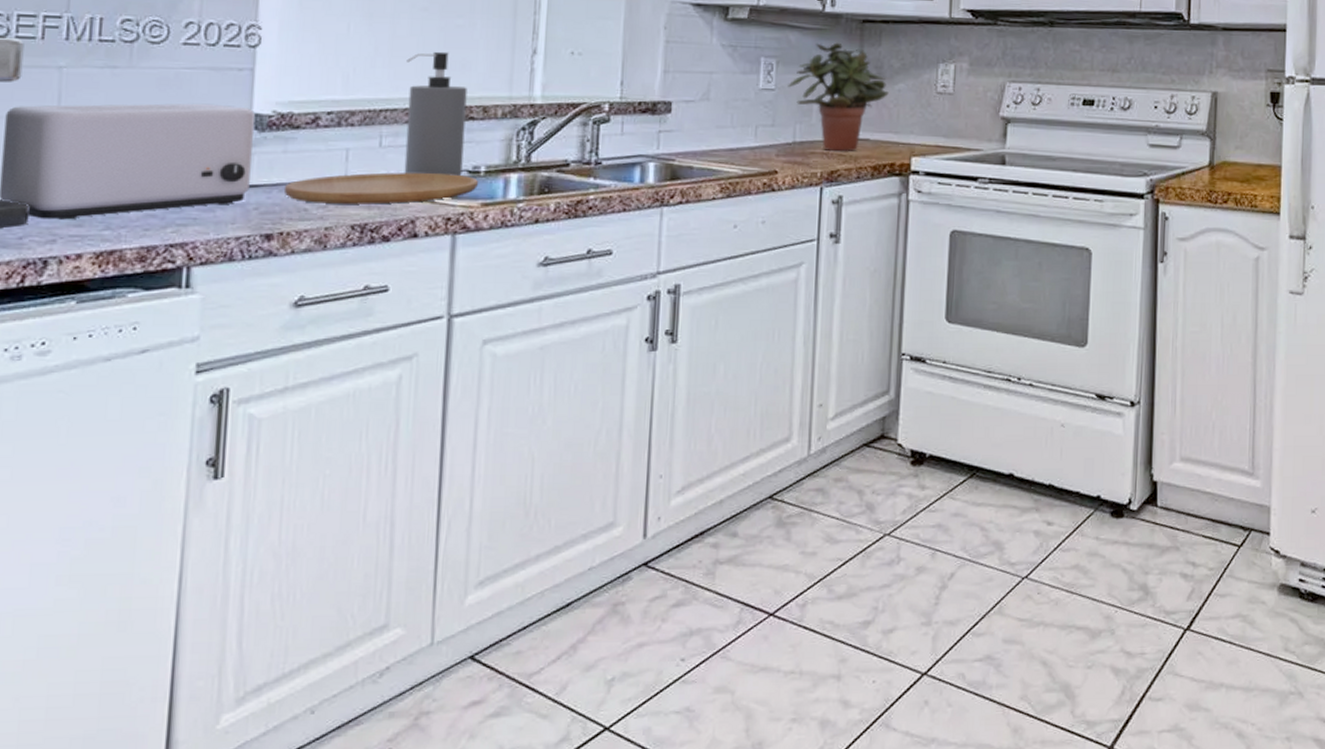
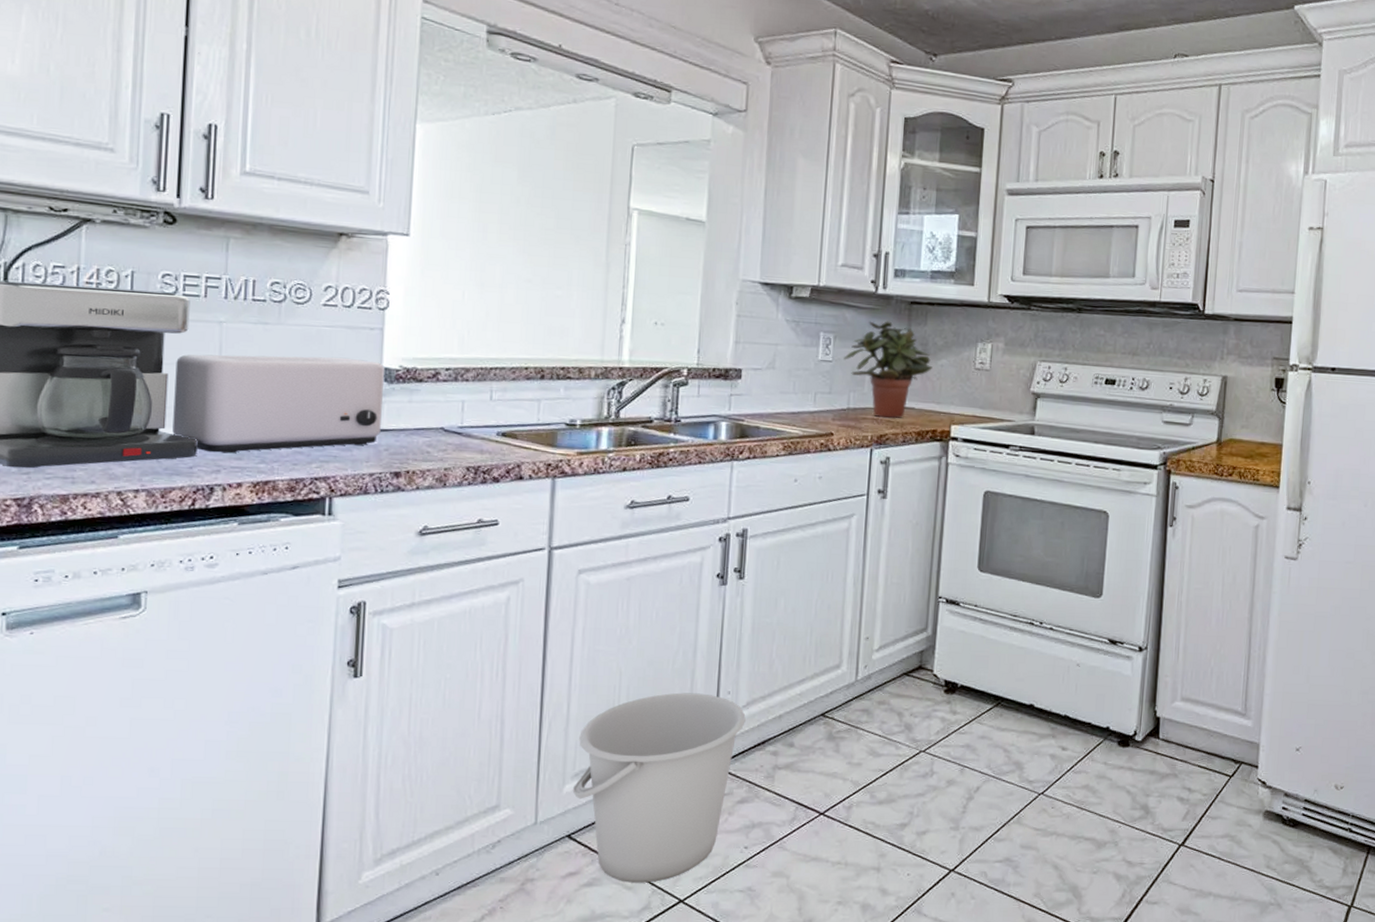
cutting board: present [283,172,478,205] -> none [409,422,574,450]
soap dispenser: present [404,51,467,176] -> none [511,318,565,428]
bucket: none [476,479,681,710] -> present [572,692,746,883]

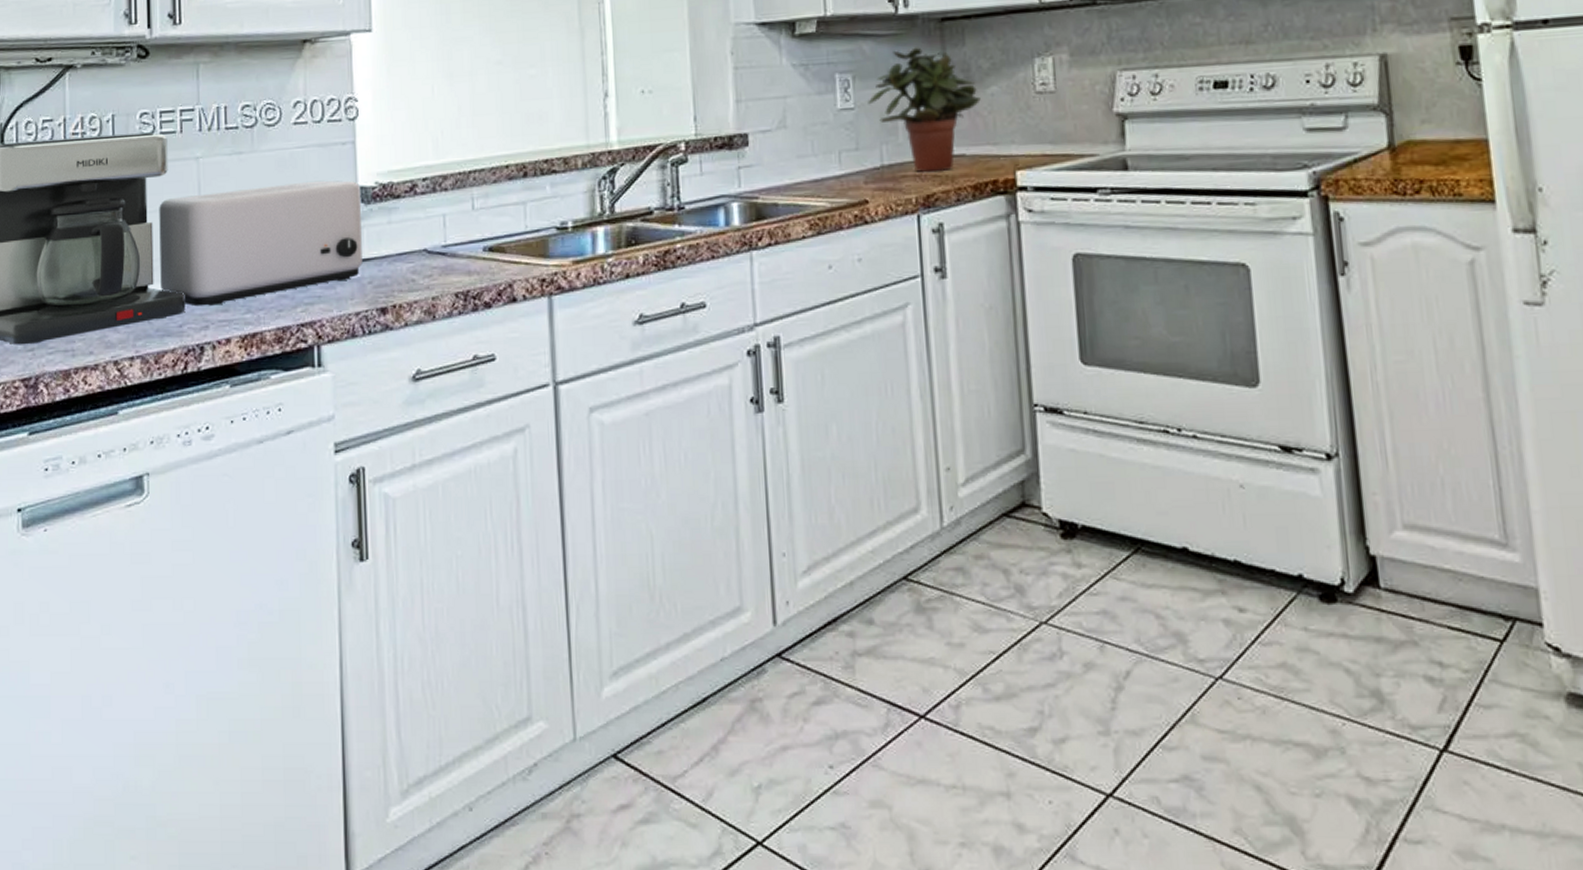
bucket: present [572,692,746,883] -> none [612,557,809,818]

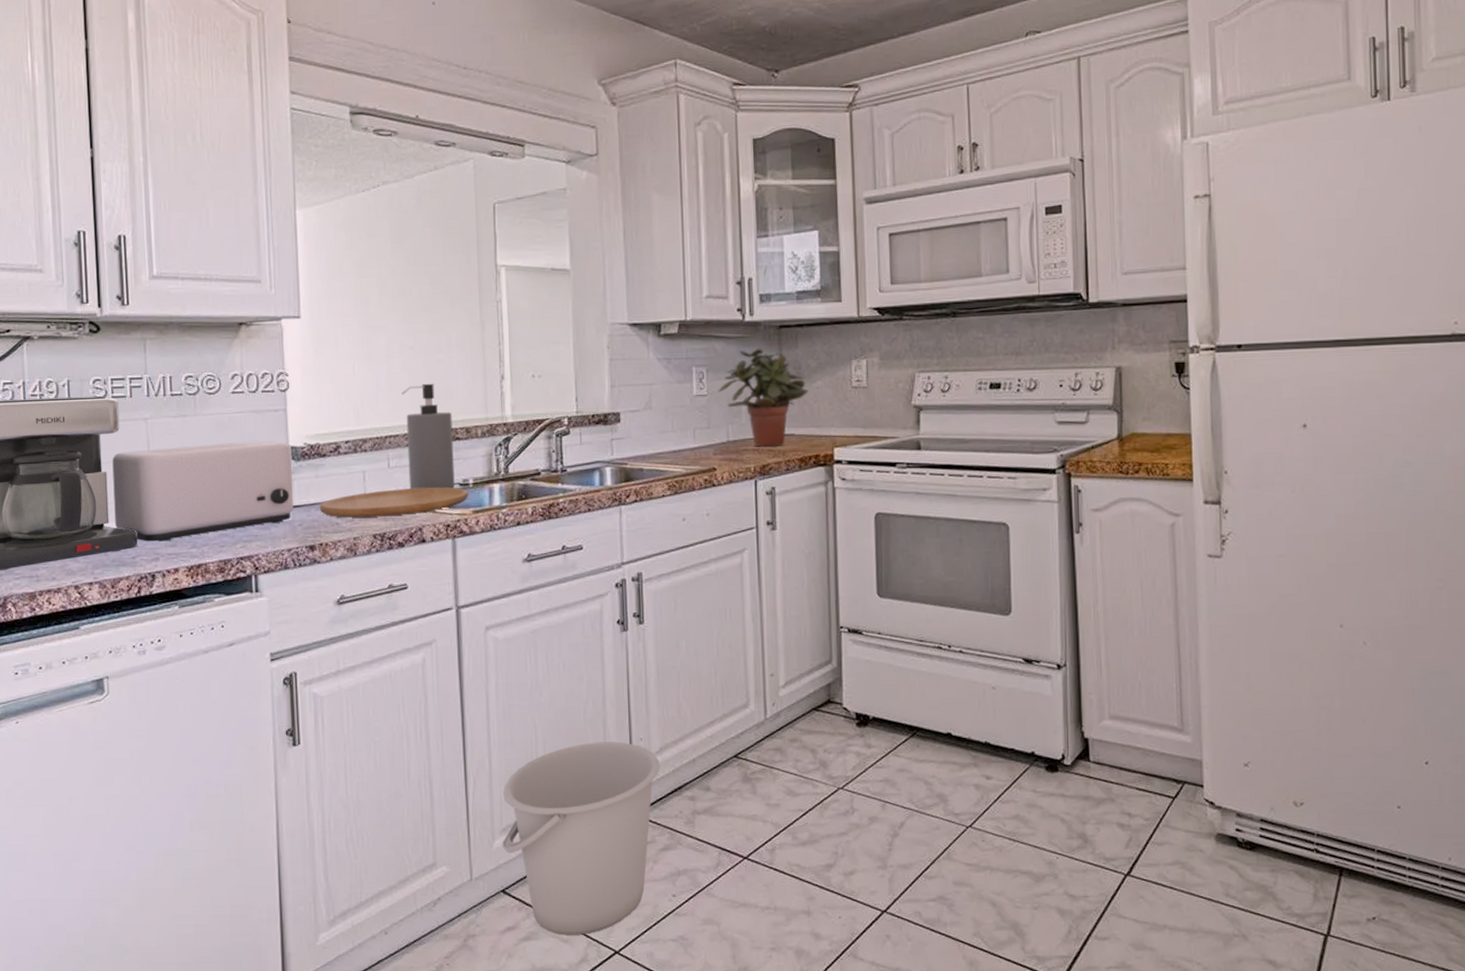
cutting board: none [392,232,567,273] -> present [319,487,468,518]
soap dispenser: none [488,104,551,236] -> present [402,383,455,490]
bucket: none [612,557,809,818] -> present [502,741,660,935]

